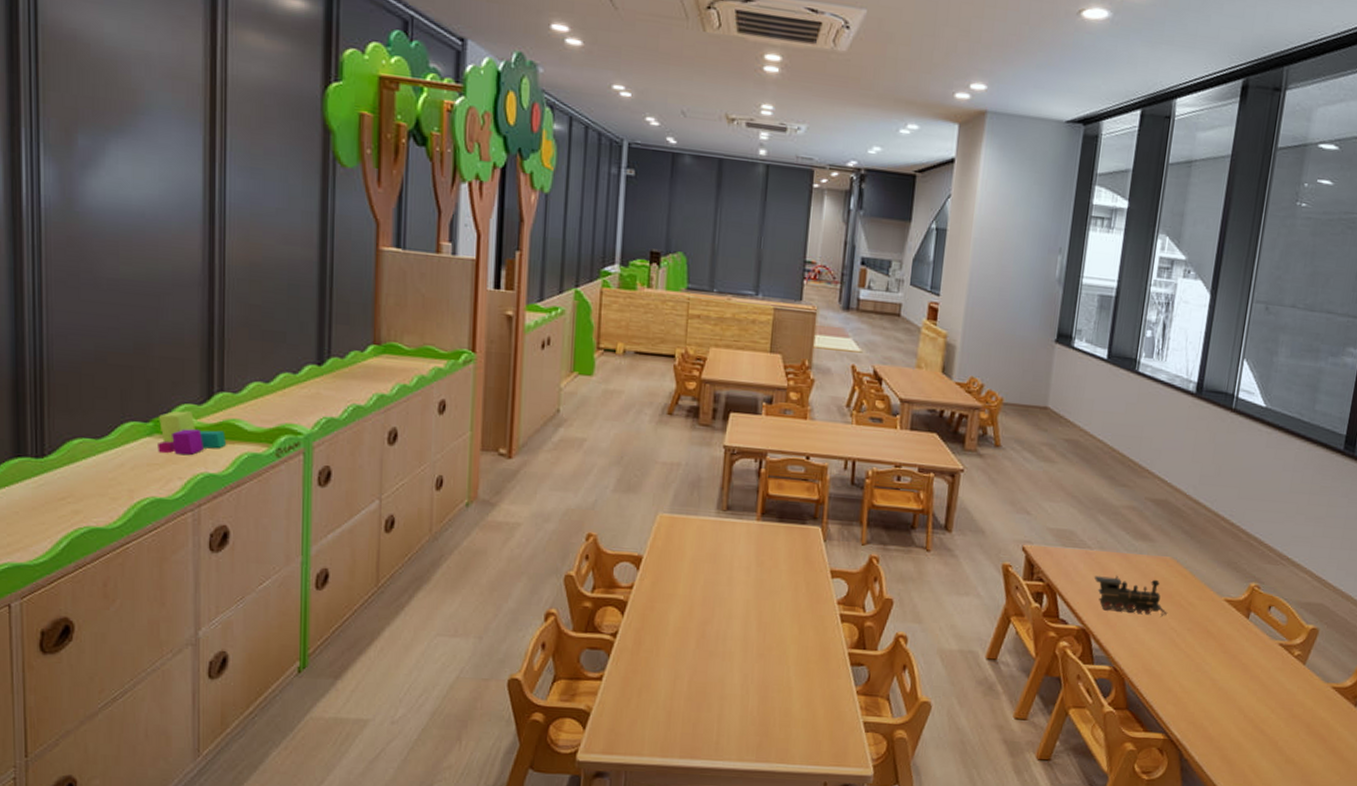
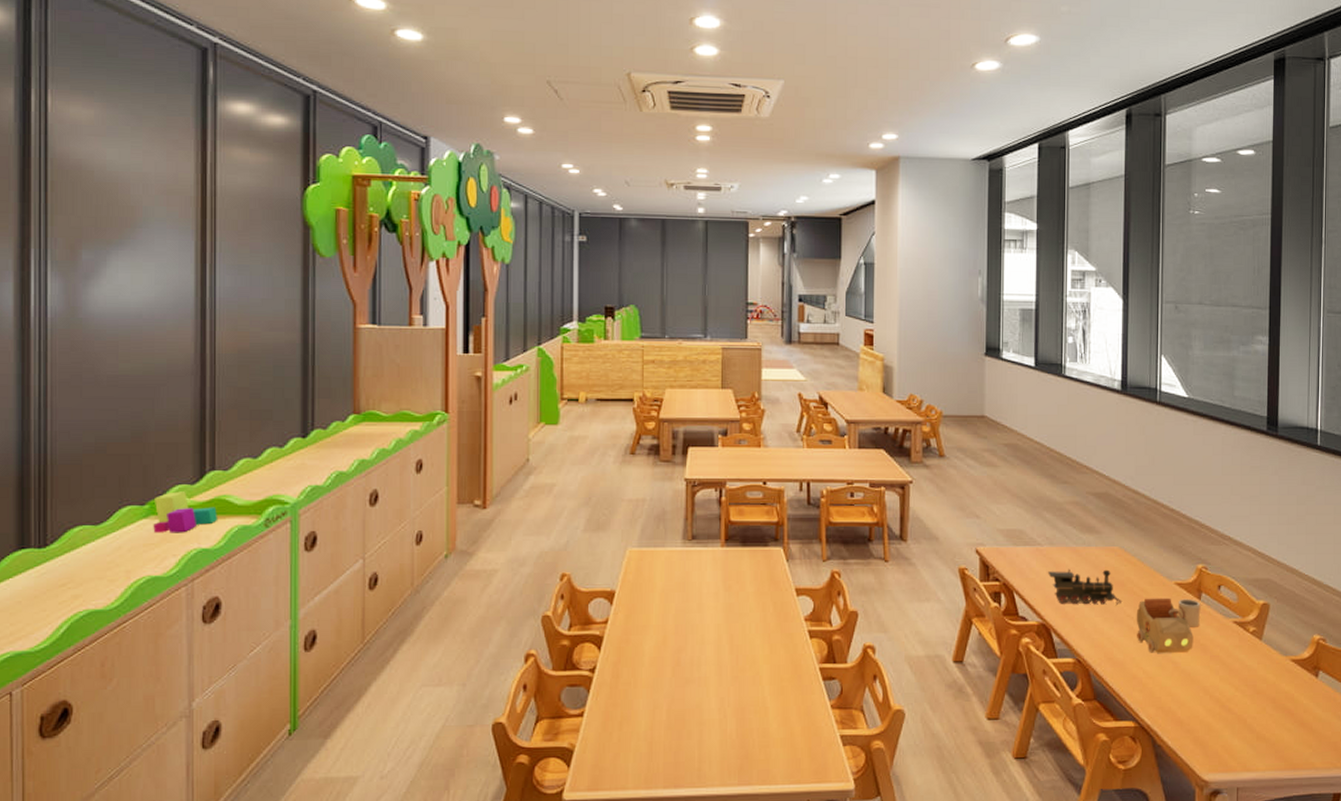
toy car: none [1178,612,1236,670] -> present [1136,598,1193,653]
cup: none [1222,616,1248,646] -> present [1177,598,1201,627]

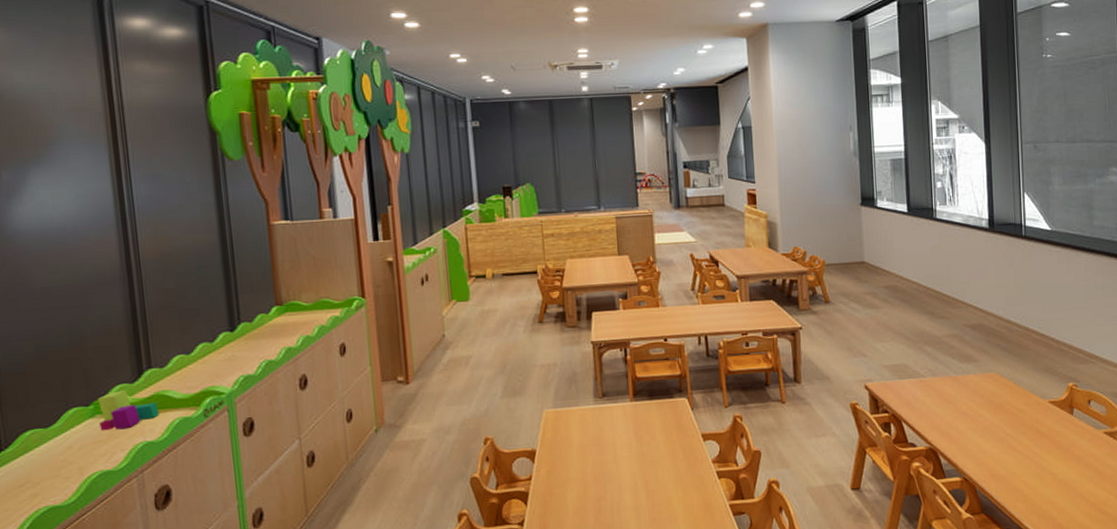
toy train: present [1047,568,1123,605] -> none [931,394,1002,429]
toy car: present [1136,598,1193,653] -> none [1015,415,1069,467]
cup: present [1177,598,1201,627] -> none [1052,414,1074,441]

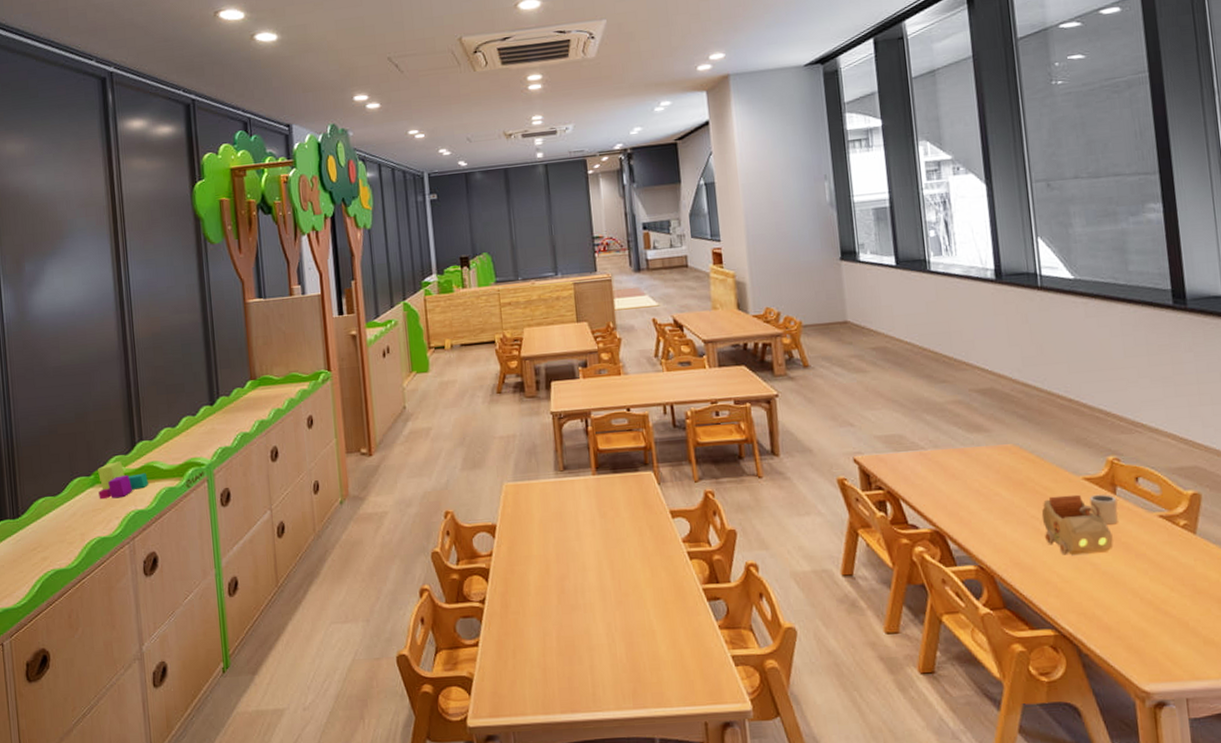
toy car: none [1015,415,1069,467] -> present [1041,494,1114,555]
cup: none [1052,414,1074,441] -> present [1089,494,1119,525]

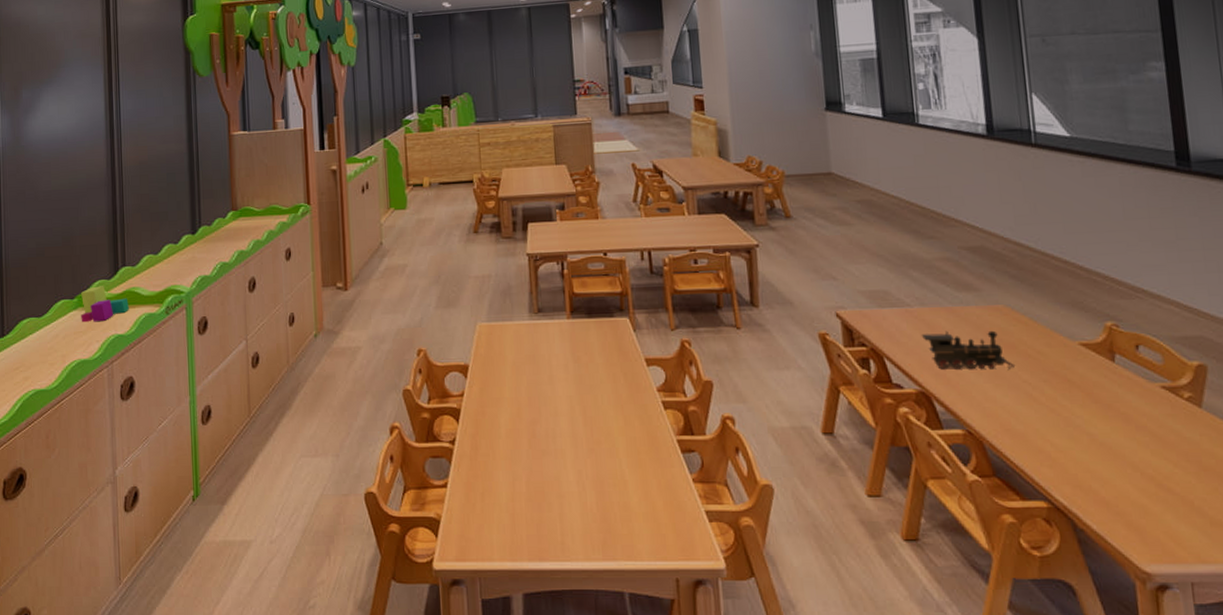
toy train: none [934,469,1024,509] -> present [921,330,1016,370]
toy car: present [1041,494,1114,555] -> none [1034,360,1112,423]
cup: present [1089,494,1119,525] -> none [1086,361,1117,394]

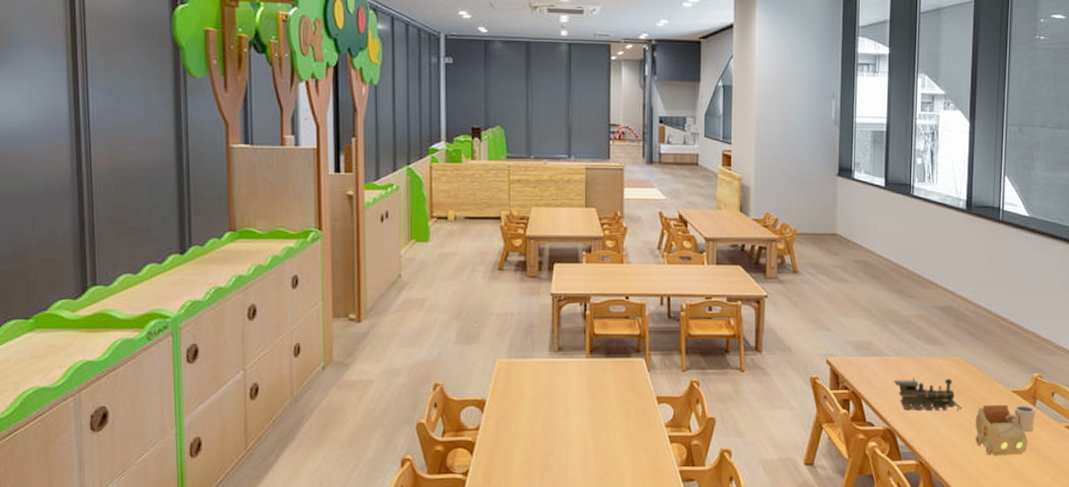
toy blocks: present [81,286,130,322] -> none [39,306,102,346]
toy car: none [1034,360,1112,423] -> present [975,404,1028,455]
cup: none [1086,361,1117,394] -> present [1013,405,1036,432]

